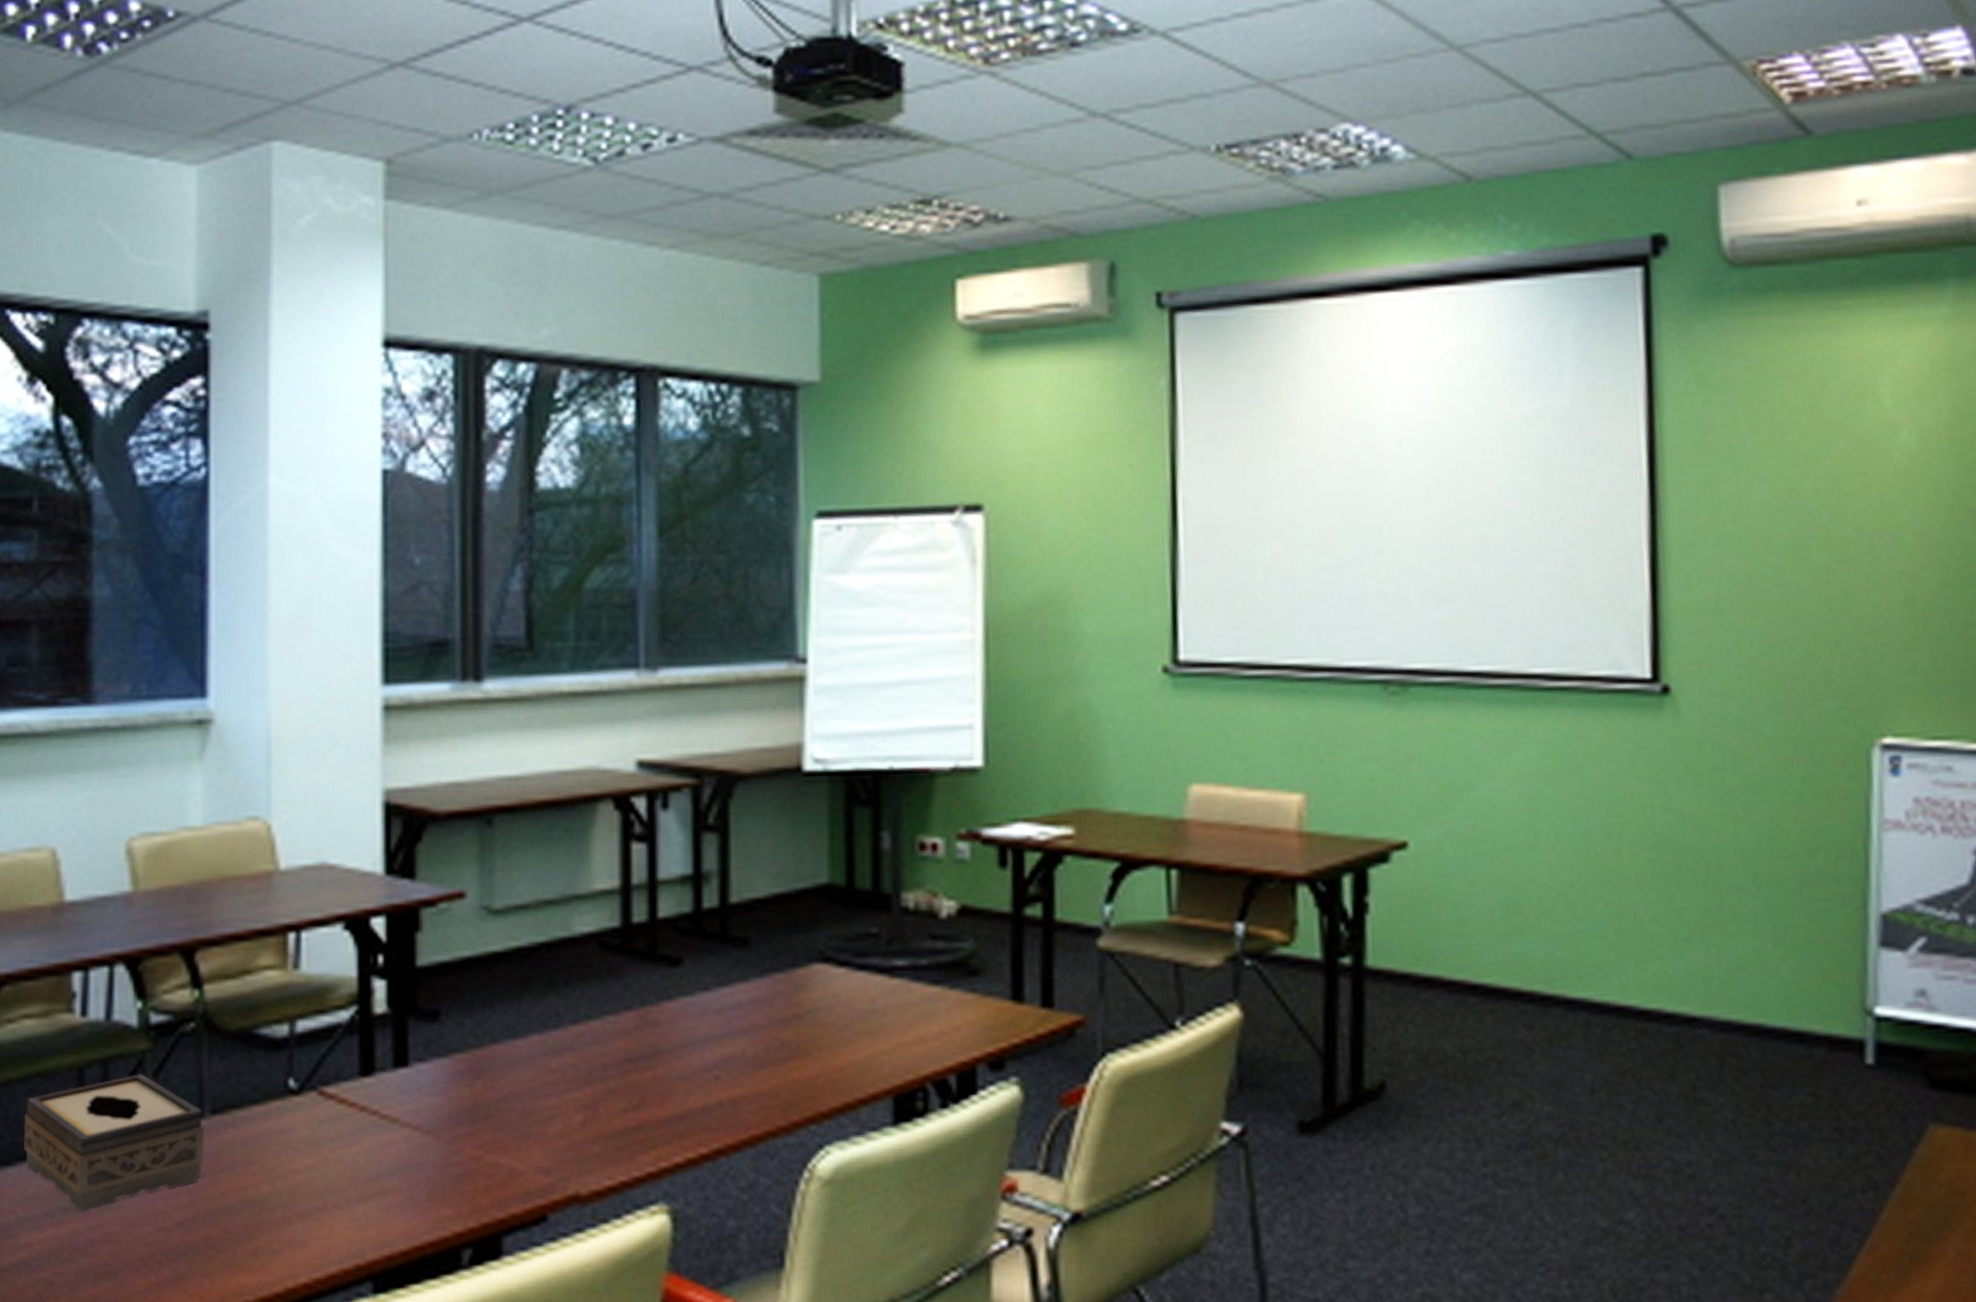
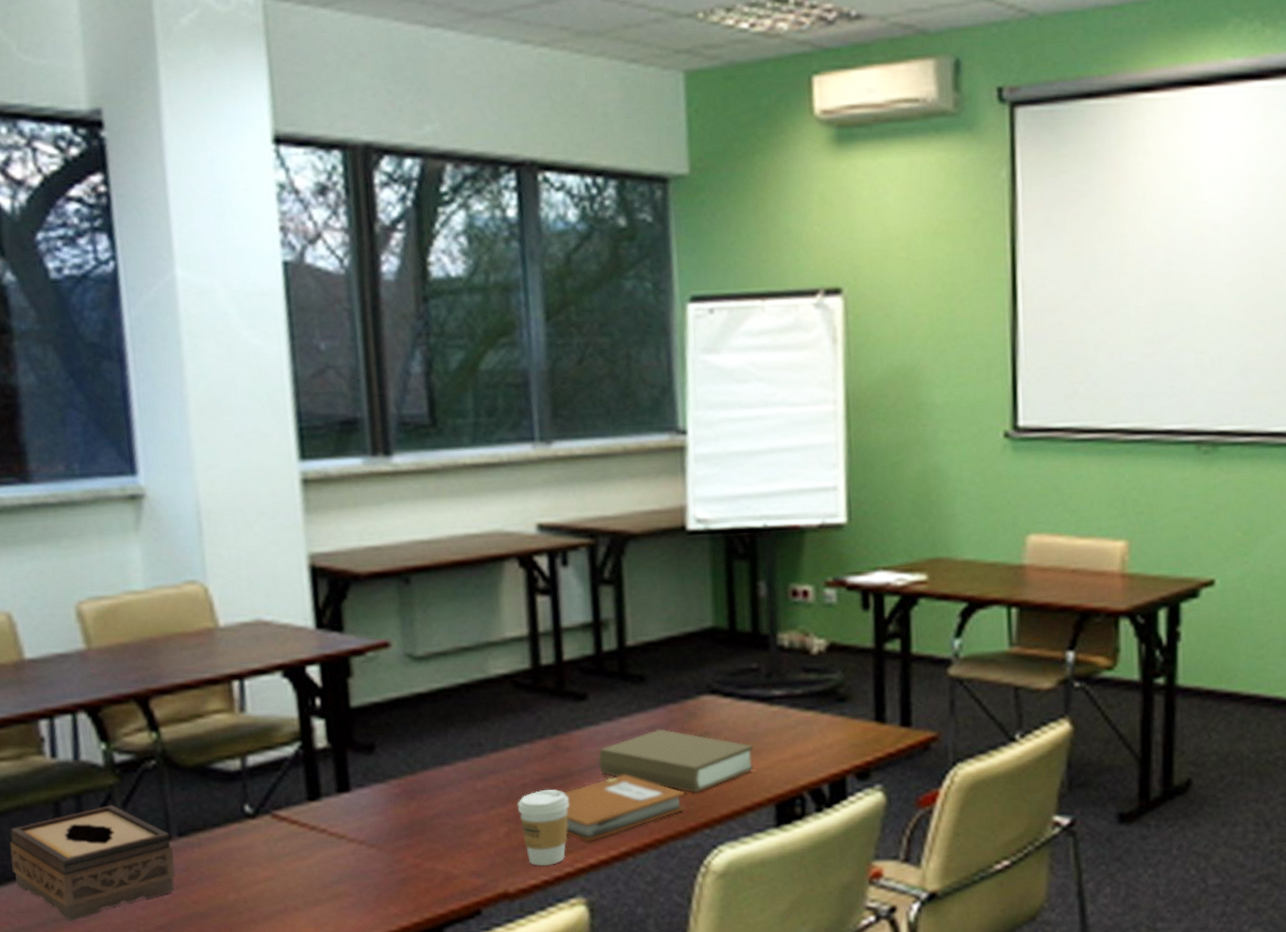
coffee cup: none [596,1071,655,1165] -> present [517,789,569,867]
notebook: none [650,1056,790,1137] -> present [563,775,686,843]
book: none [692,1002,870,1082] -> present [598,729,754,794]

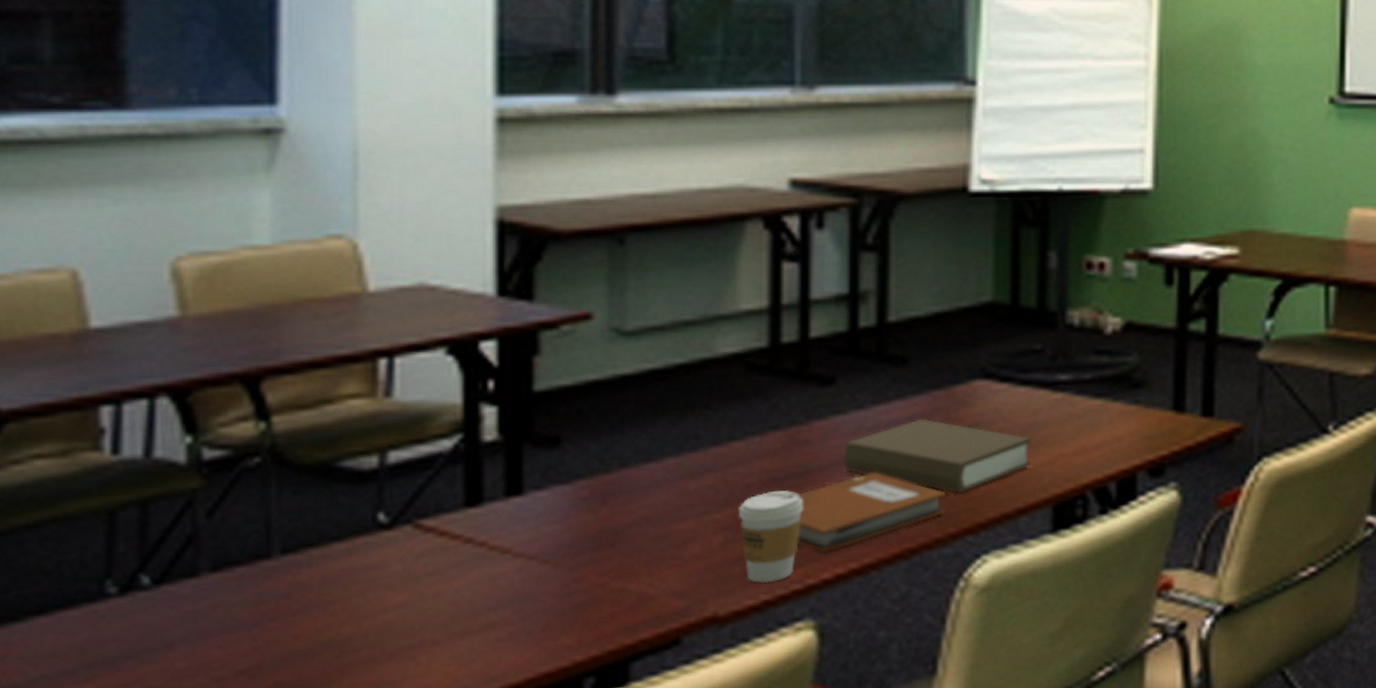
tissue box: present [9,805,176,921] -> none [35,514,273,666]

